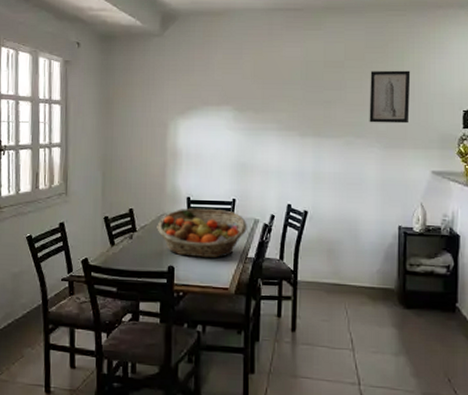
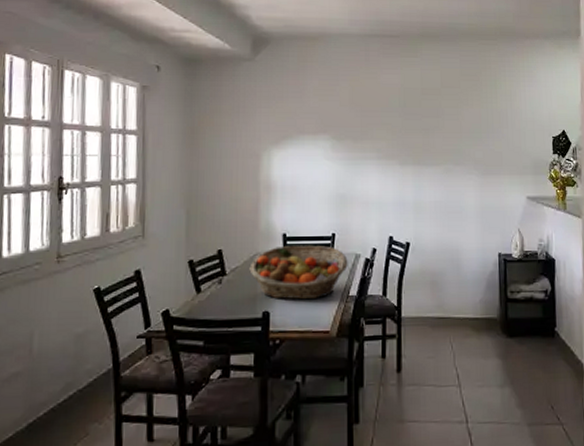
wall art: present [369,70,411,124] -> none [466,97,504,150]

